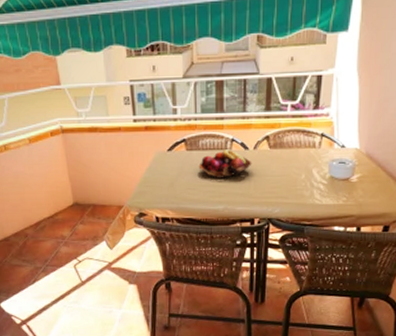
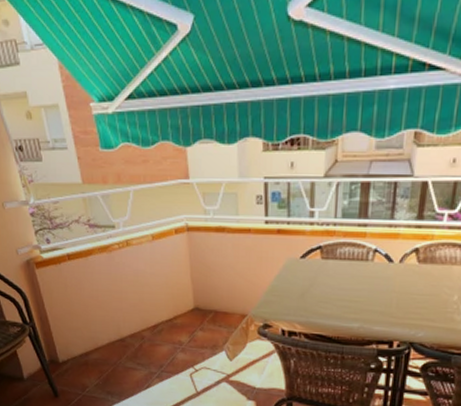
fruit basket: present [198,149,252,179] -> none [334,261,397,293]

